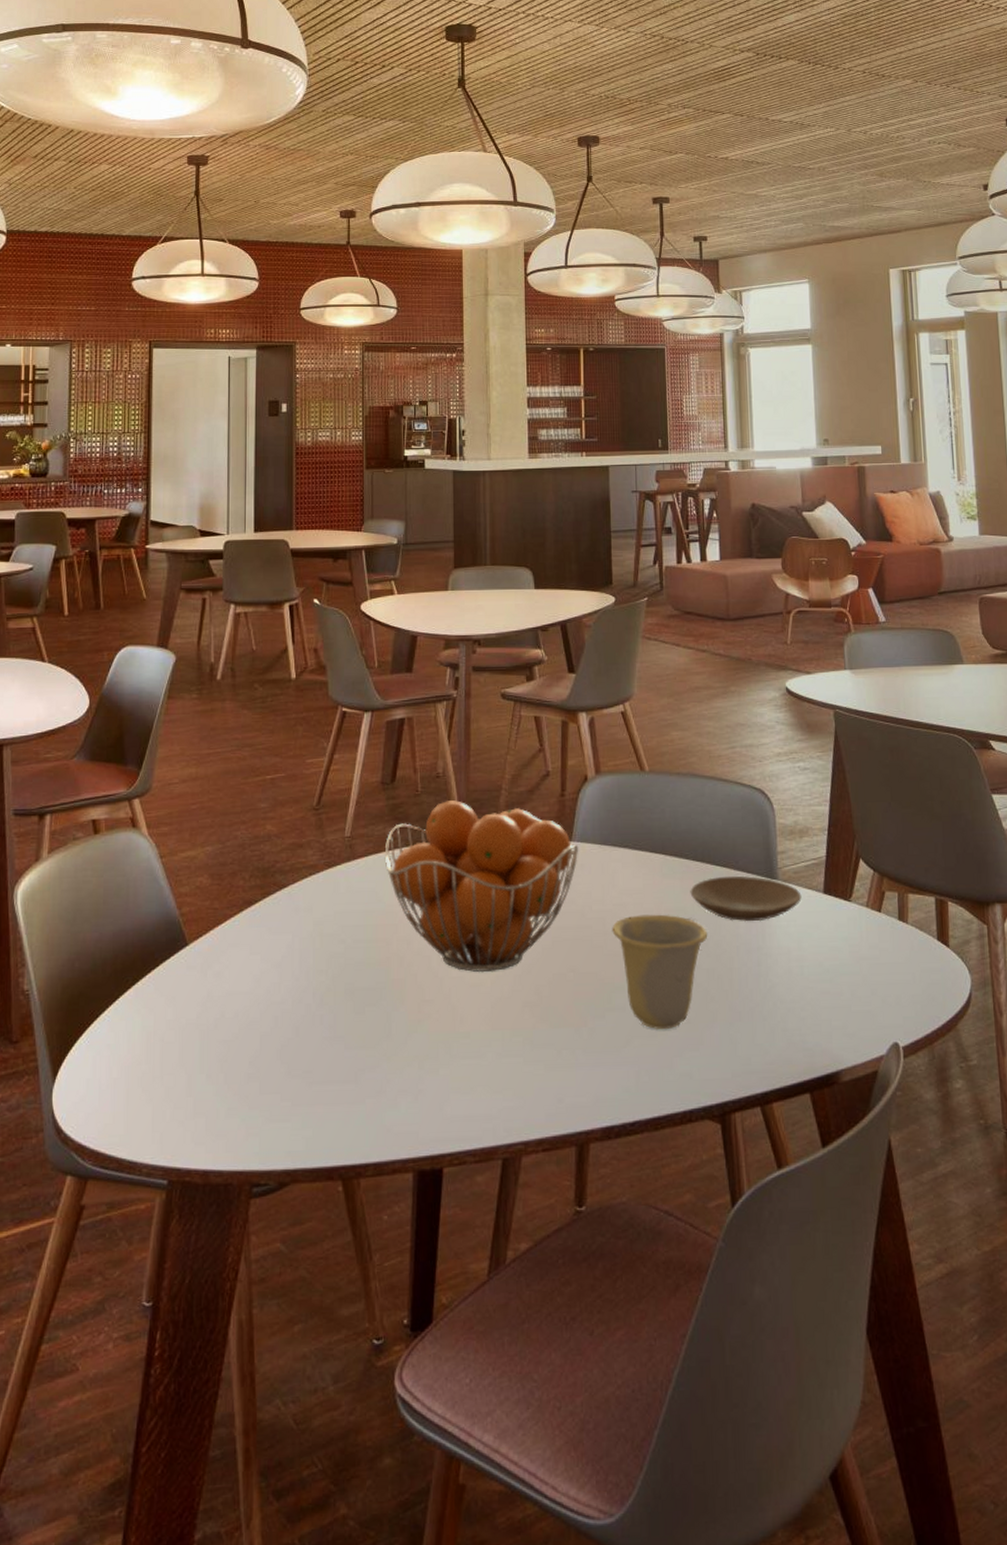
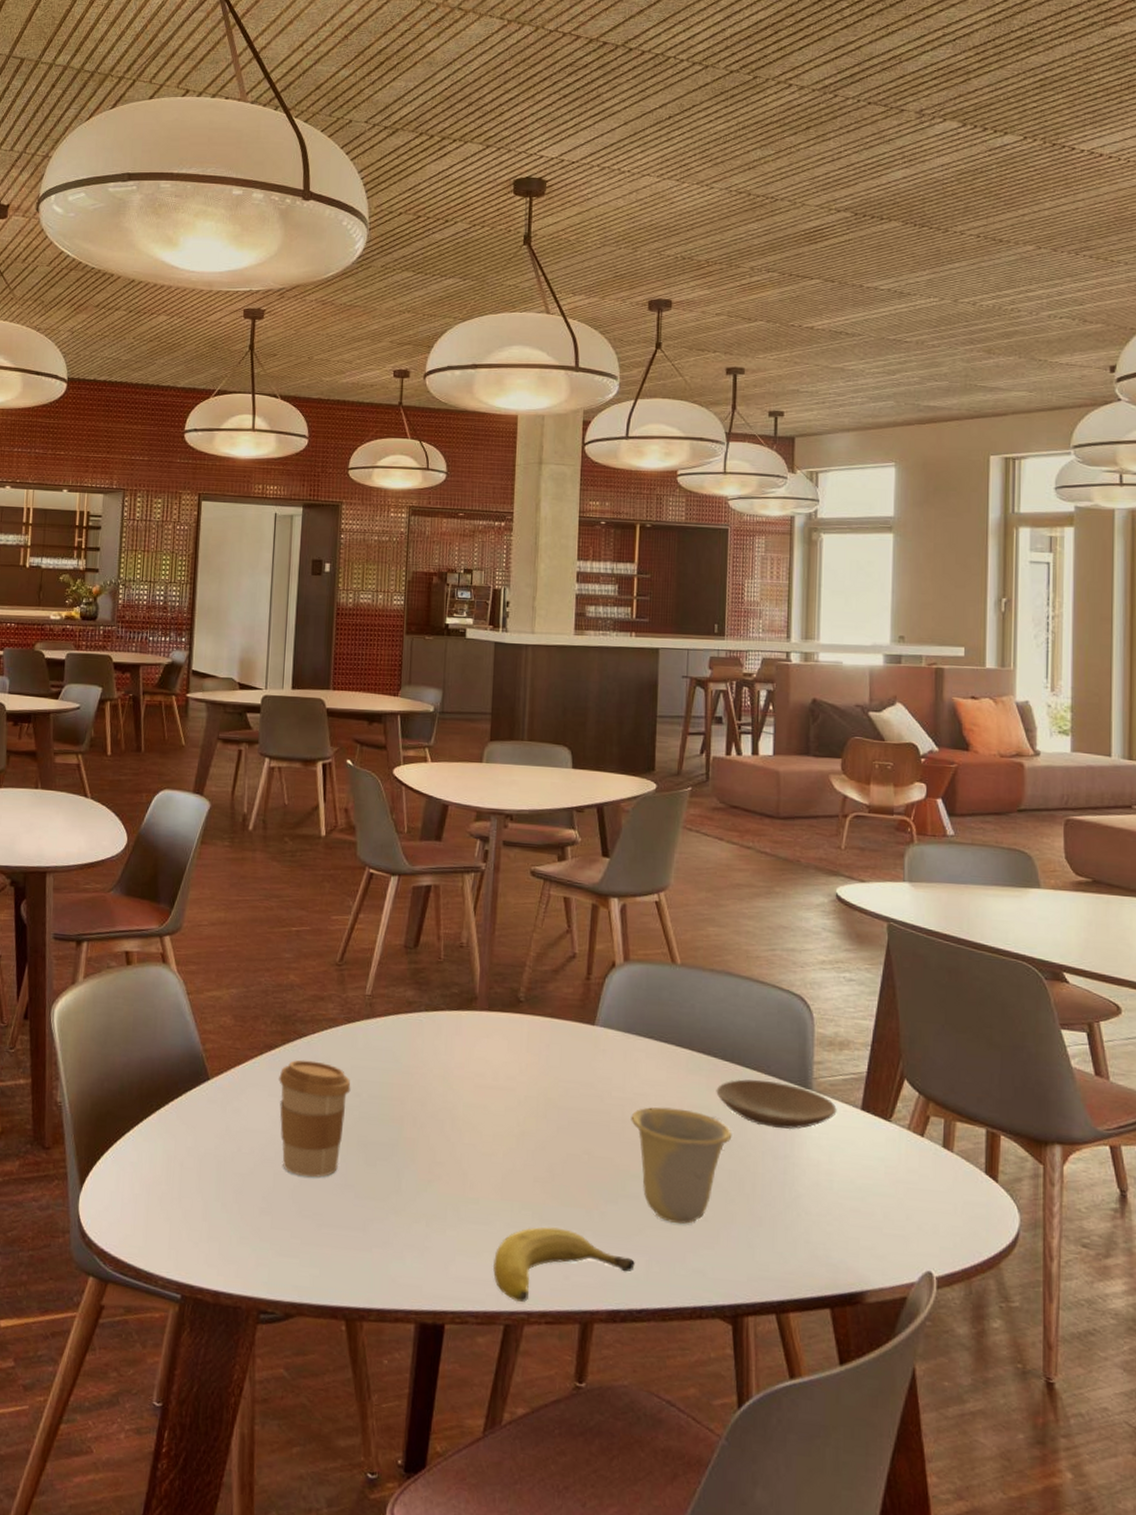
coffee cup: none [260,911,335,1035] -> present [279,1059,351,1178]
fruit basket: present [385,800,579,973] -> none [404,971,602,1143]
fruit: none [488,1051,625,1132] -> present [493,1227,635,1302]

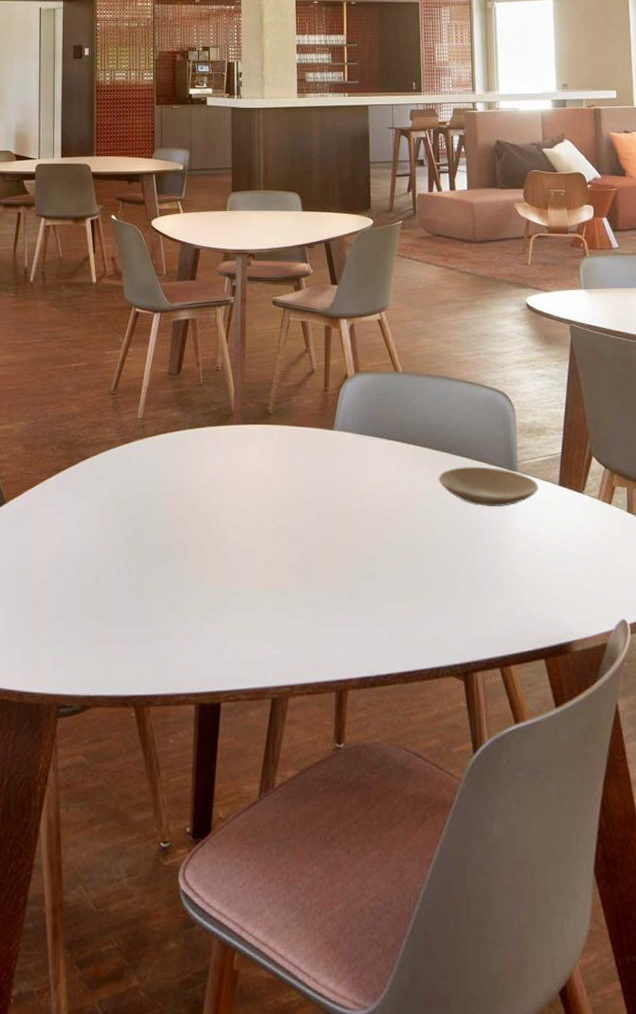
coffee cup: present [279,1059,351,1178] -> none [66,479,129,583]
fruit: present [493,1227,635,1302] -> none [260,609,379,677]
cup: present [631,1107,732,1224] -> none [368,496,454,596]

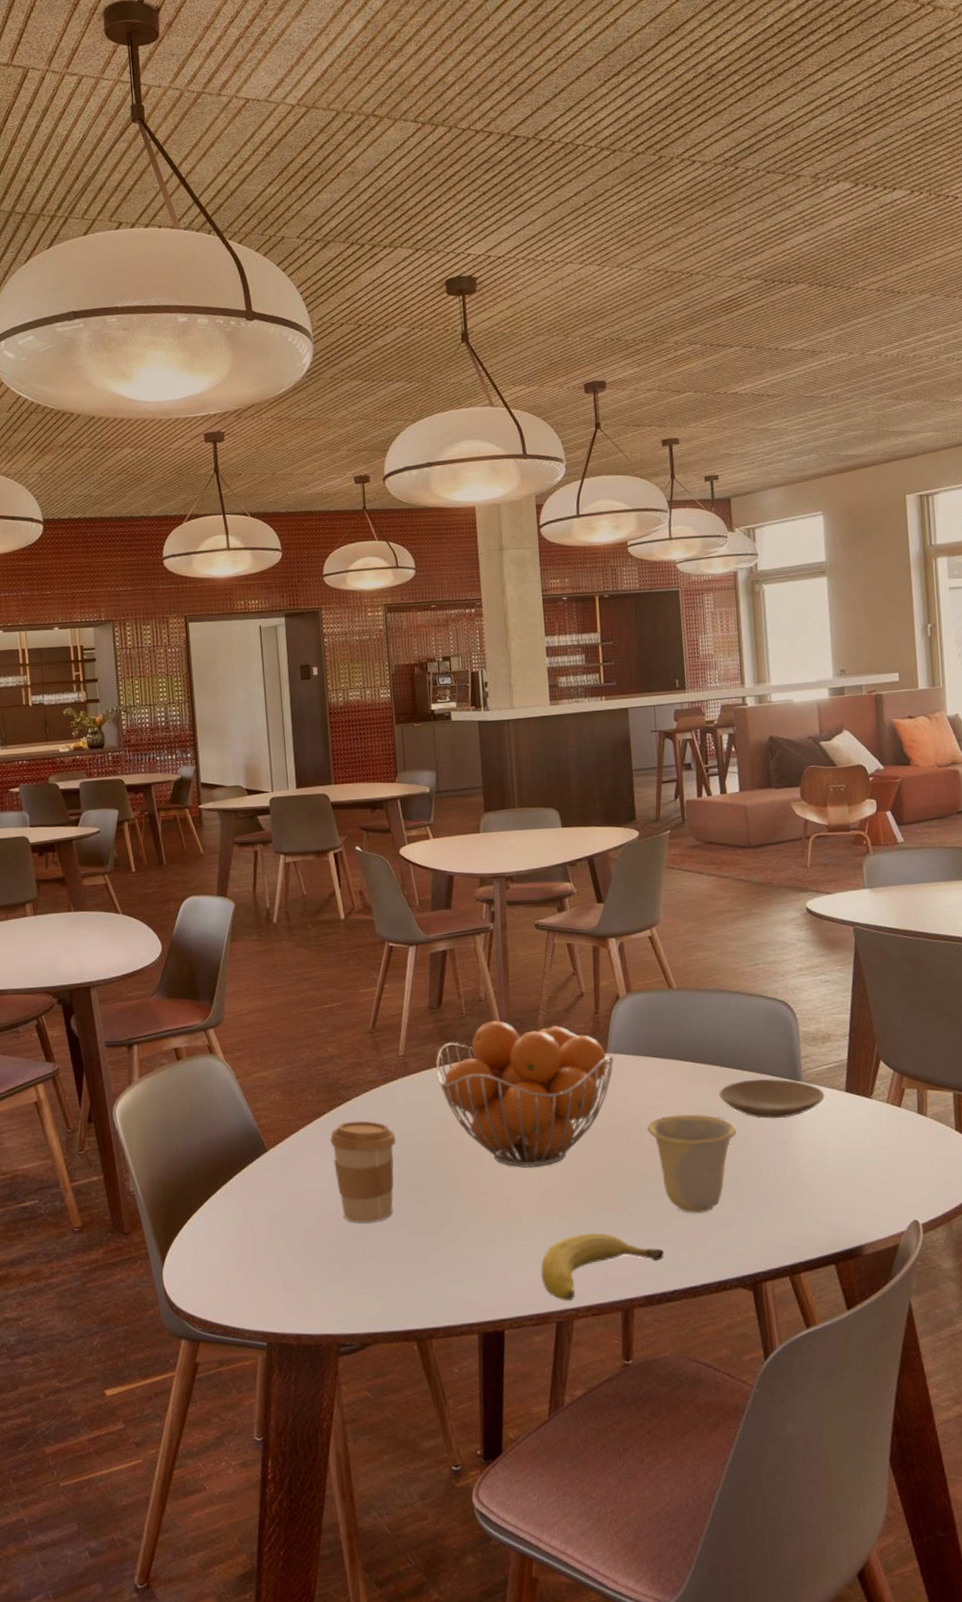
coffee cup: none [66,479,129,583] -> present [330,1120,396,1224]
fruit basket: none [172,391,340,539] -> present [436,1021,614,1168]
fruit: none [260,609,379,677] -> present [541,1232,664,1301]
cup: none [368,496,454,596] -> present [647,1114,737,1213]

